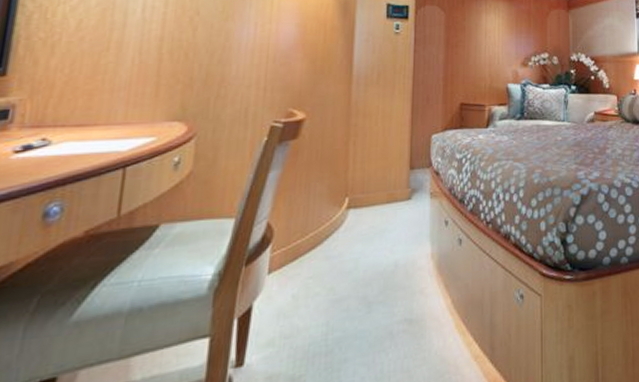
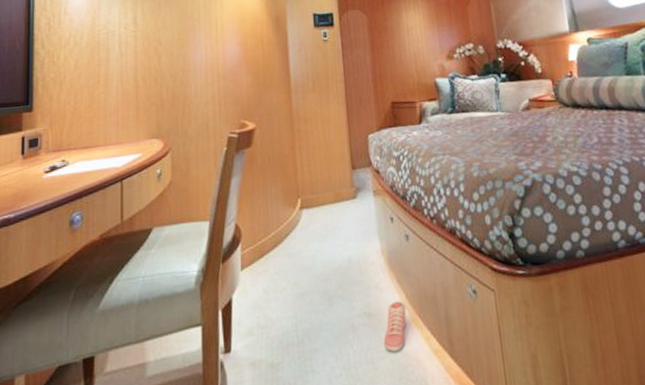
sneaker: none [423,306,451,359] -> present [384,301,406,352]

